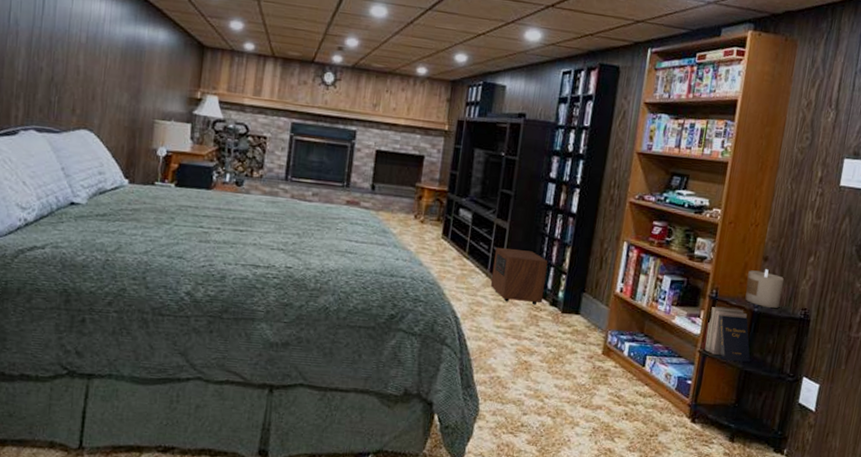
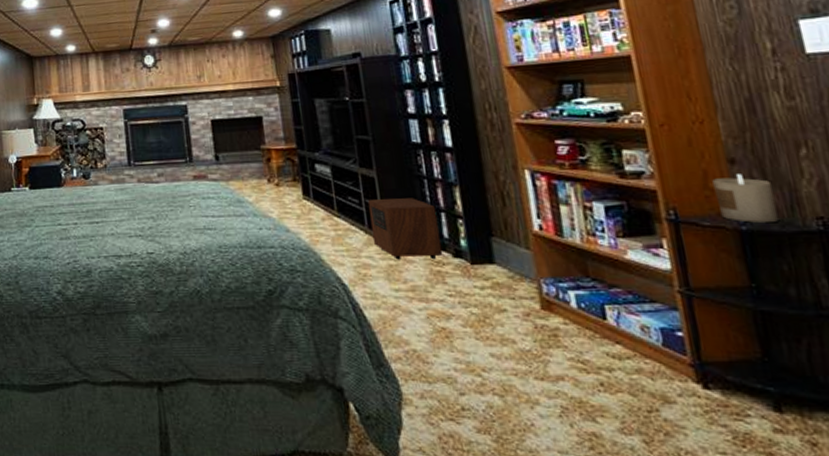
books: present [700,306,751,362] -> none [671,229,764,300]

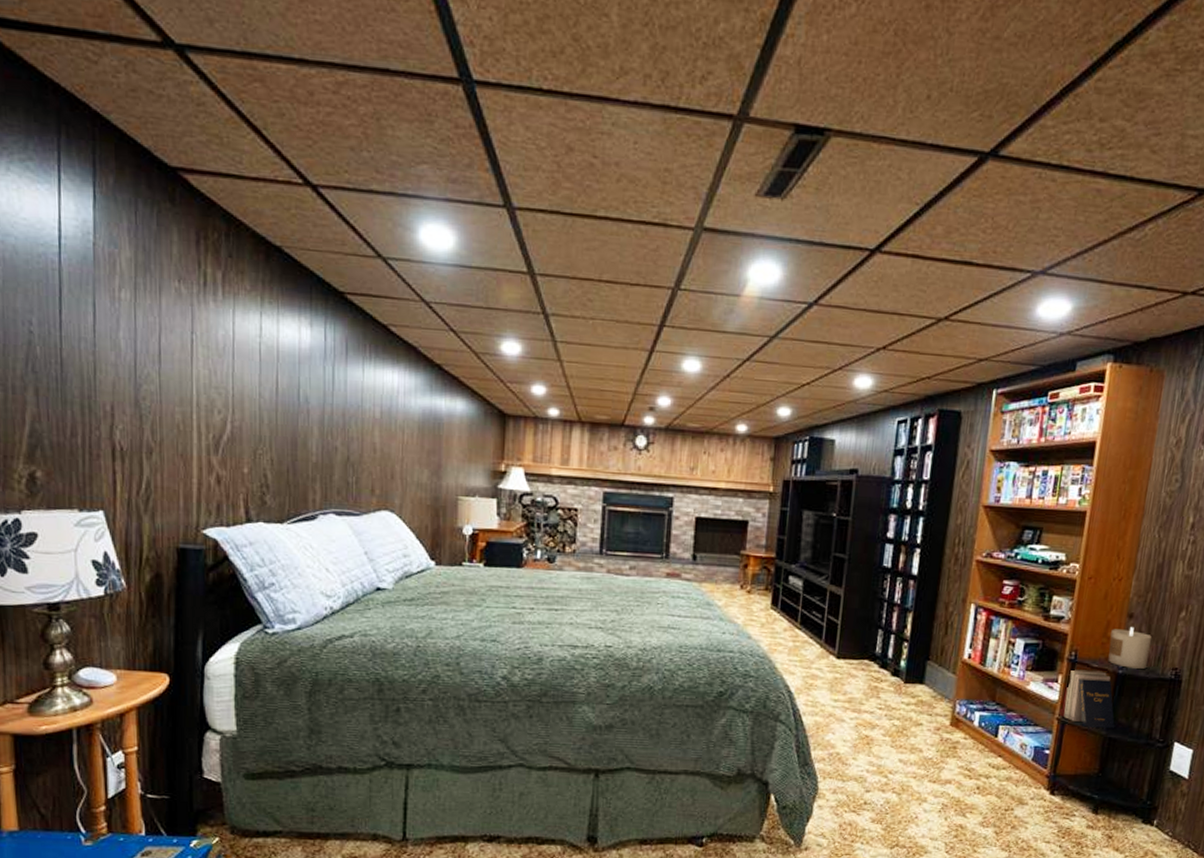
subwoofer: present [367,198,443,260] -> none [825,616,888,675]
books: none [671,229,764,300] -> present [1059,669,1115,728]

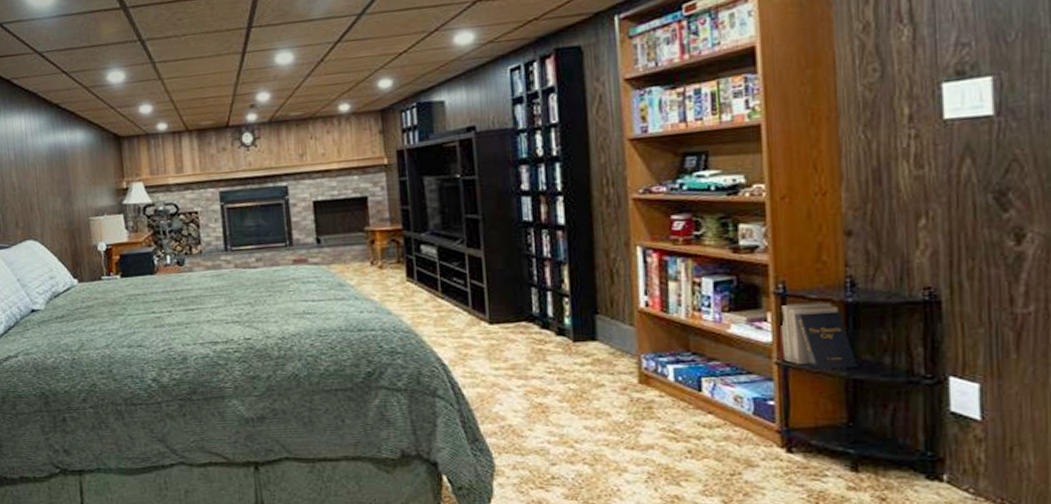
candle: present [1108,627,1153,670] -> none [826,246,886,295]

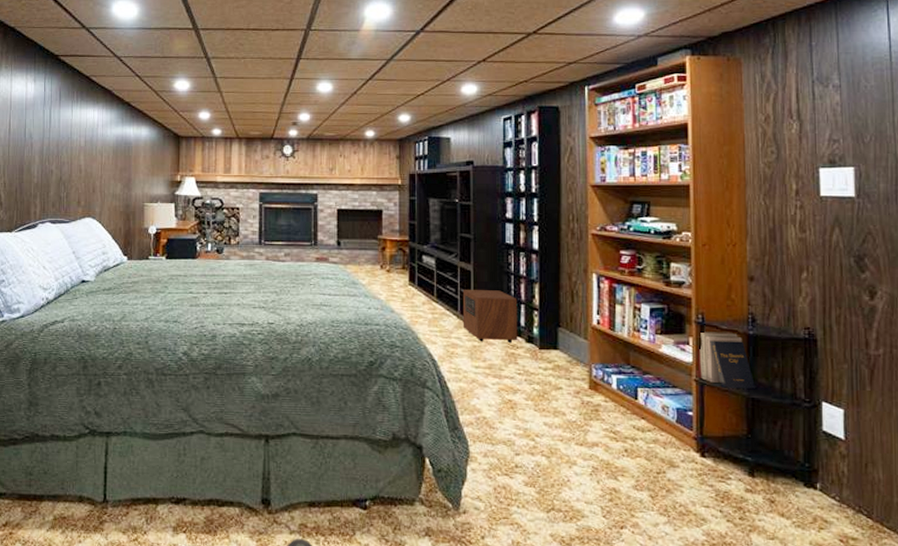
subwoofer: none [473,277,546,339] -> present [462,290,518,342]

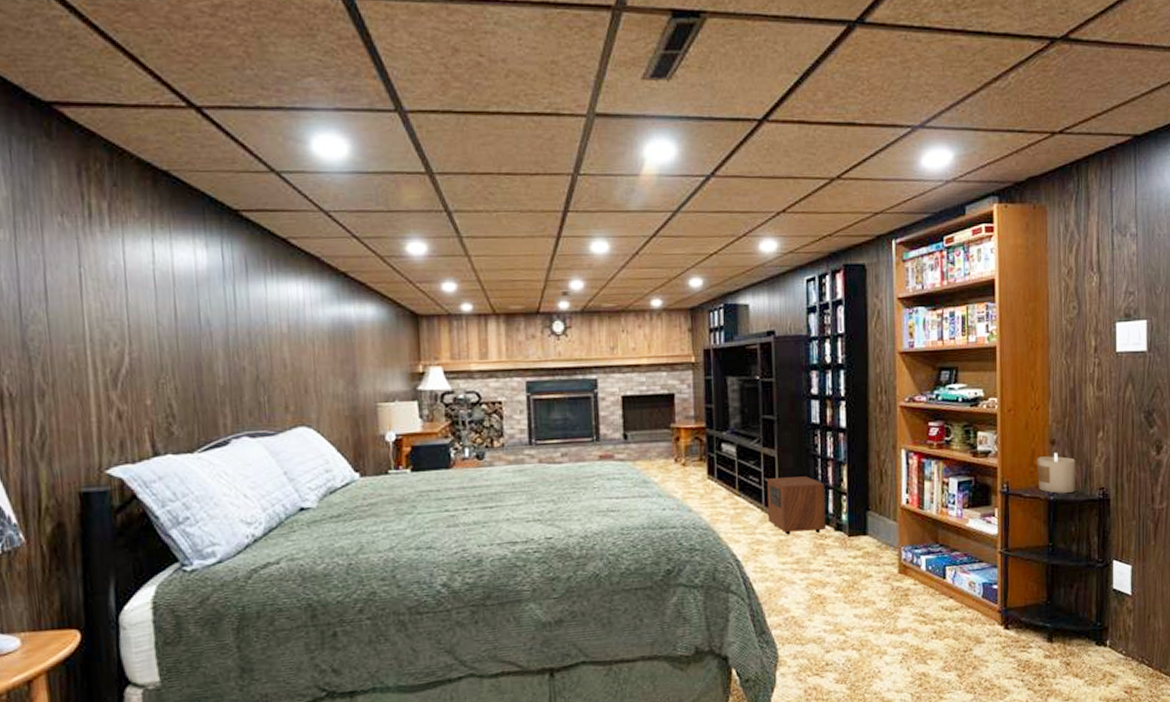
books: present [696,331,756,389] -> none [1001,499,1056,557]
candle: none [734,289,778,330] -> present [1037,453,1076,494]

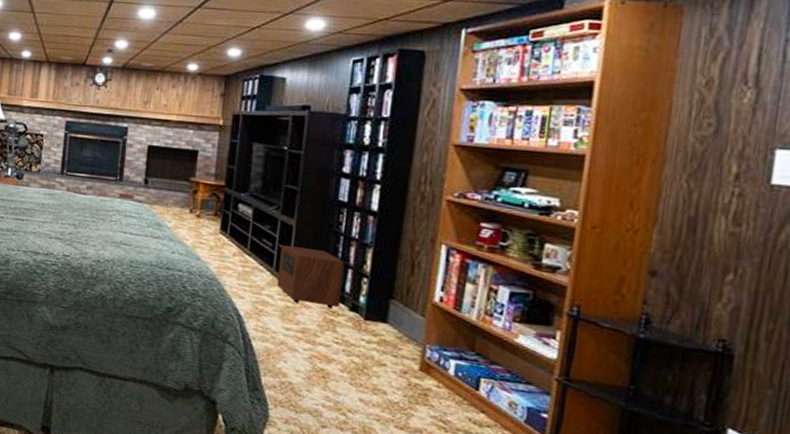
candle: present [1037,453,1076,494] -> none [623,286,686,337]

